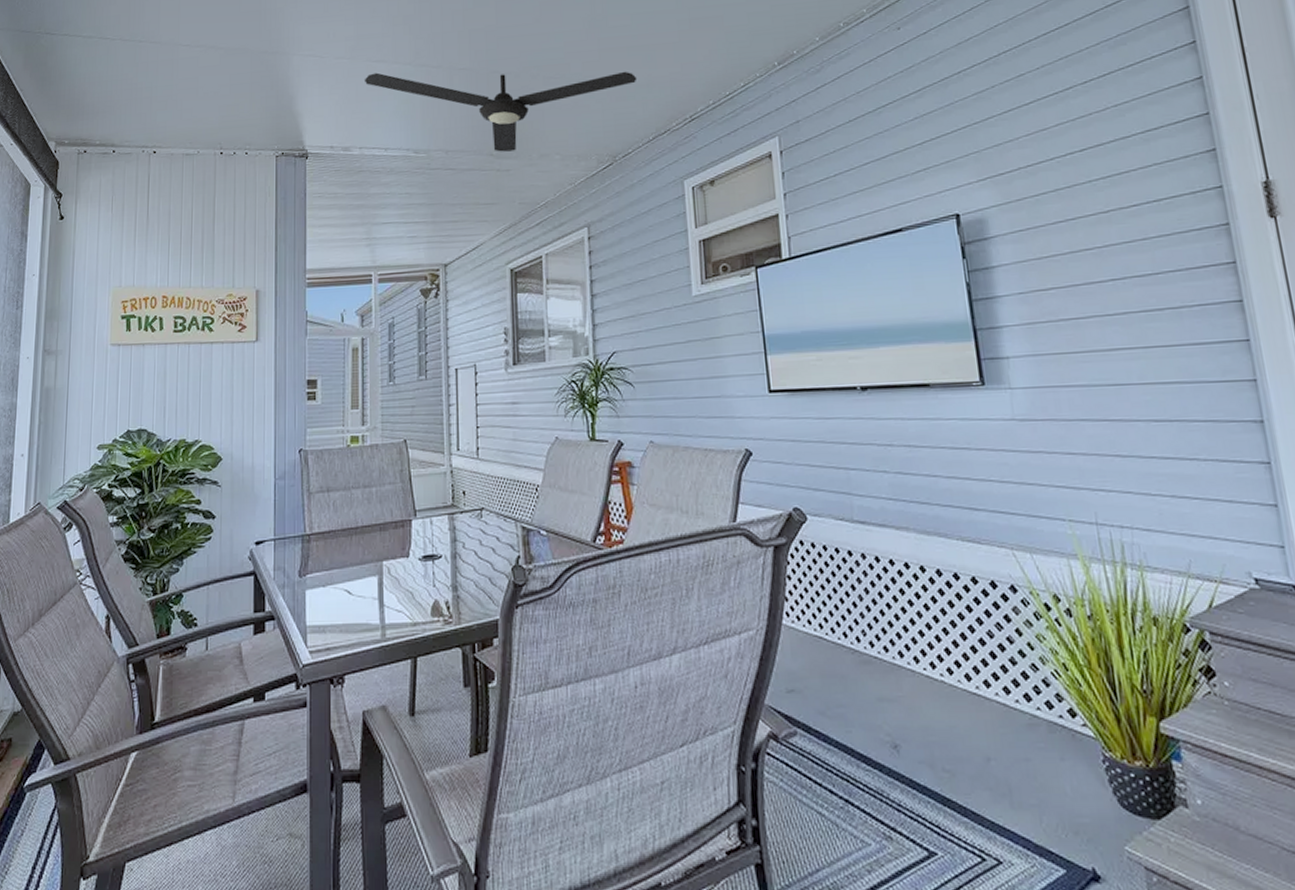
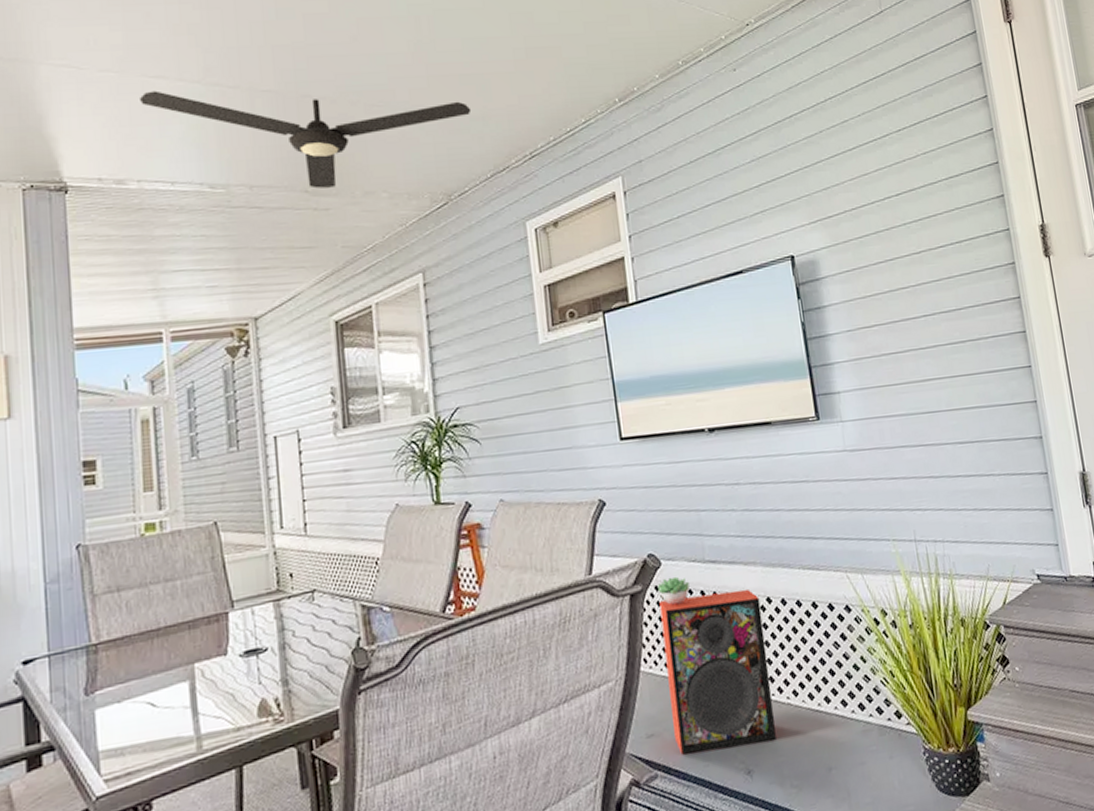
succulent plant: none [802,533,837,562] -> present [657,576,691,605]
speaker: none [804,554,927,719] -> present [659,588,776,755]

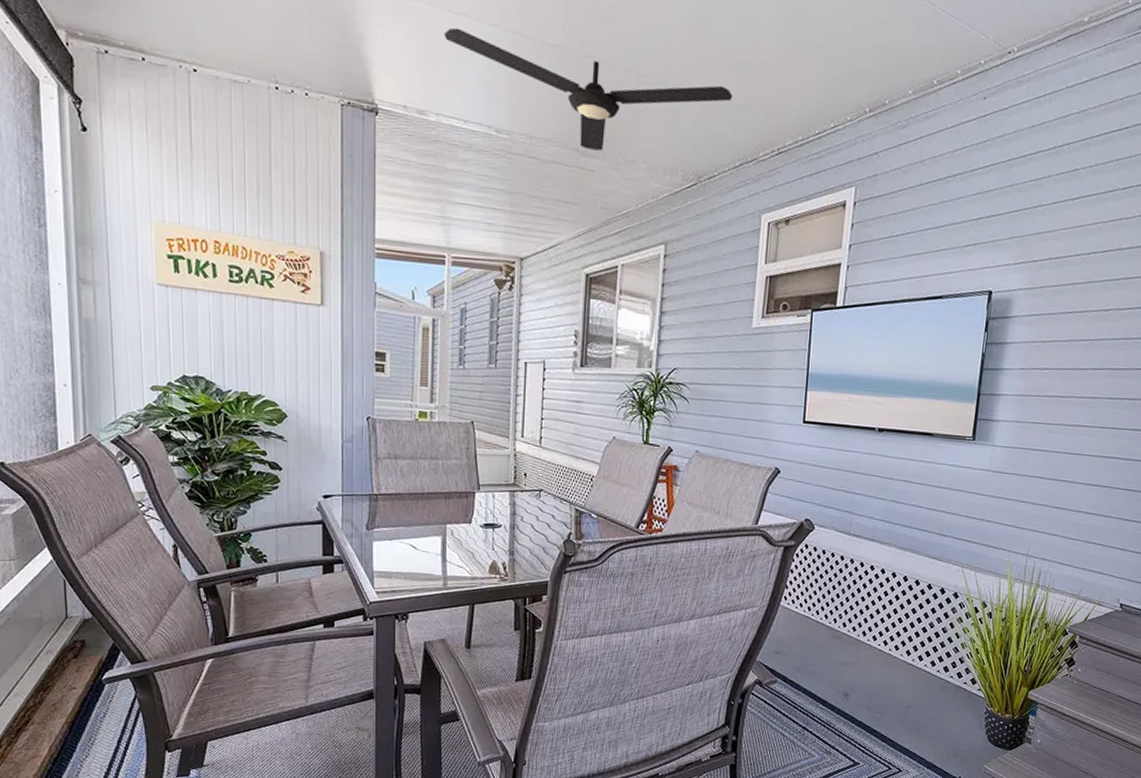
succulent plant: present [657,576,691,605] -> none [807,540,834,562]
speaker: present [659,588,776,755] -> none [796,556,887,678]

